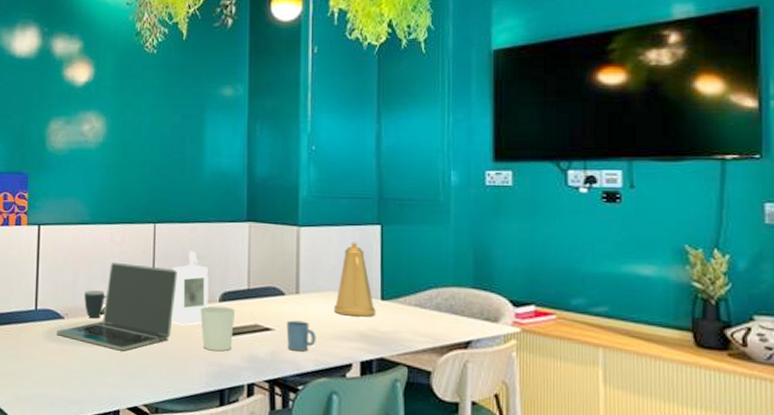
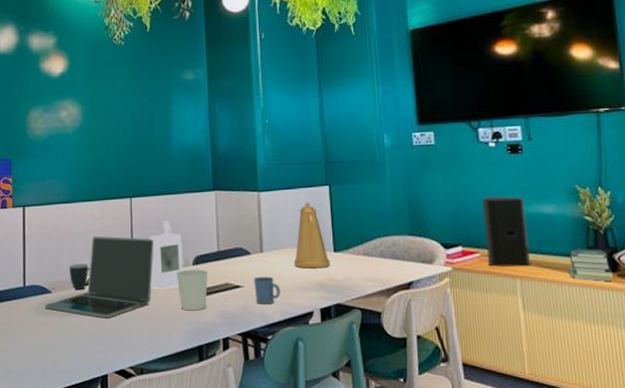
speaker: none [563,250,620,335] -> present [481,196,530,267]
books: none [664,319,722,362] -> present [567,249,613,282]

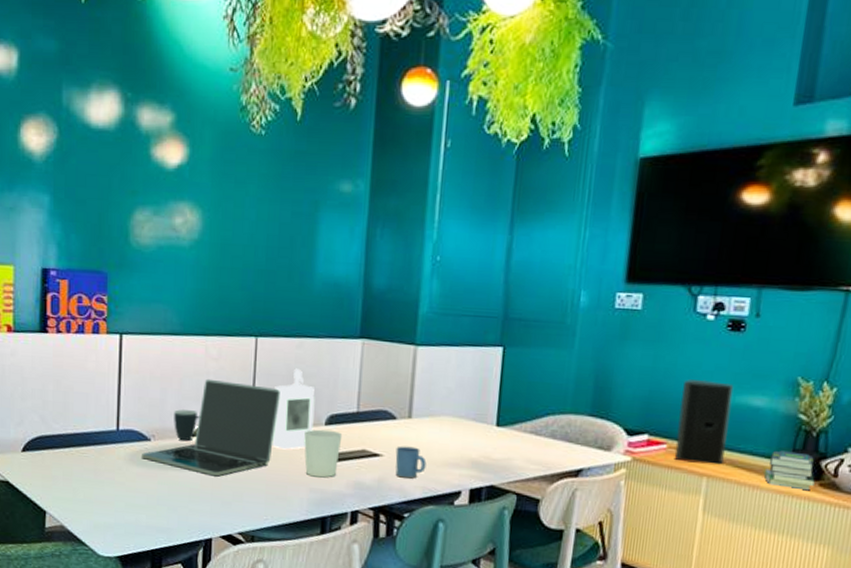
coffee pot: present [294,202,330,269] -> none [446,364,490,444]

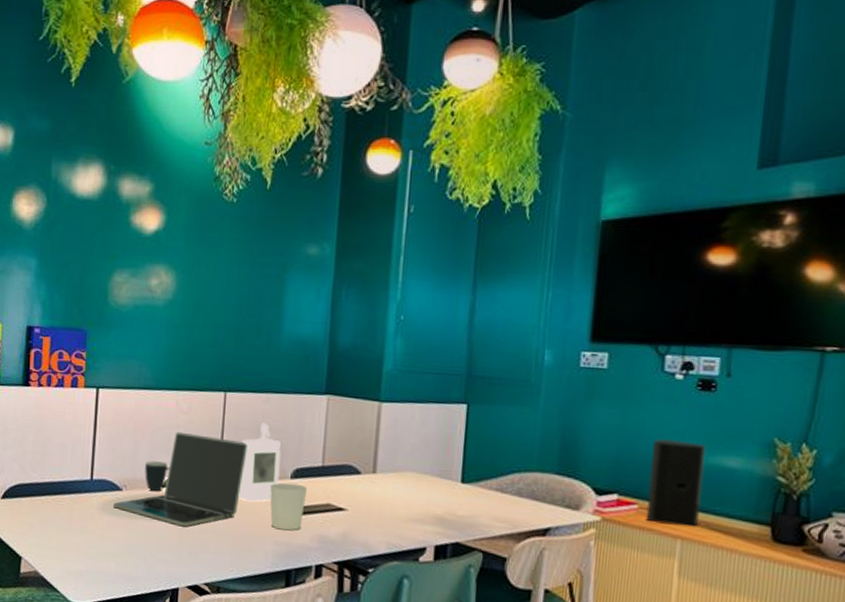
mug: present [395,446,427,479] -> none [360,500,391,534]
books: present [763,450,815,491] -> none [742,513,798,557]

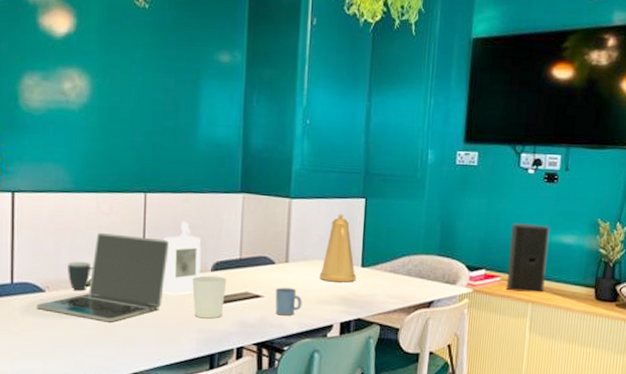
mug: none [360,500,391,534] -> present [275,287,302,316]
coffee pot: none [411,420,455,500] -> present [319,214,357,283]

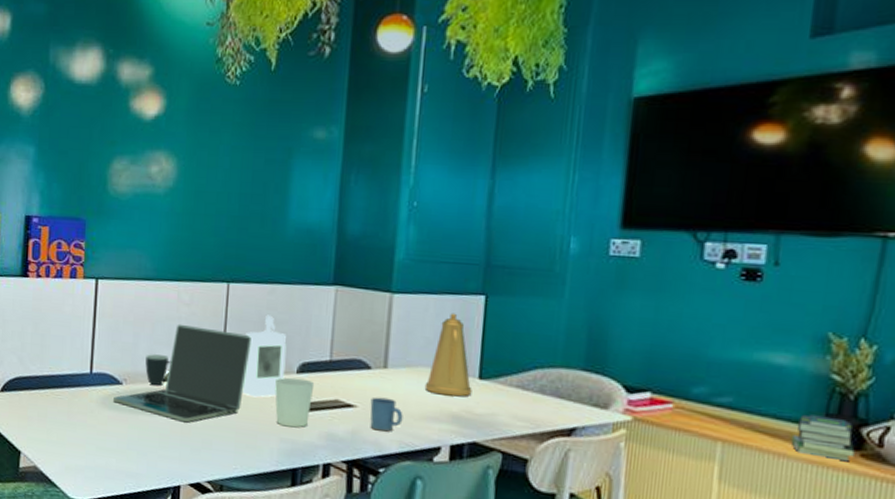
speaker: present [506,223,550,292] -> none [682,333,751,429]
books: none [574,279,613,311] -> present [791,414,855,462]

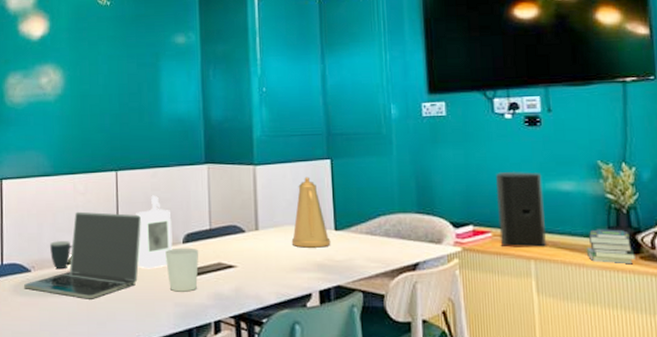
mug: present [370,397,403,432] -> none [248,256,277,286]
speaker: none [682,333,751,429] -> present [495,172,546,248]

